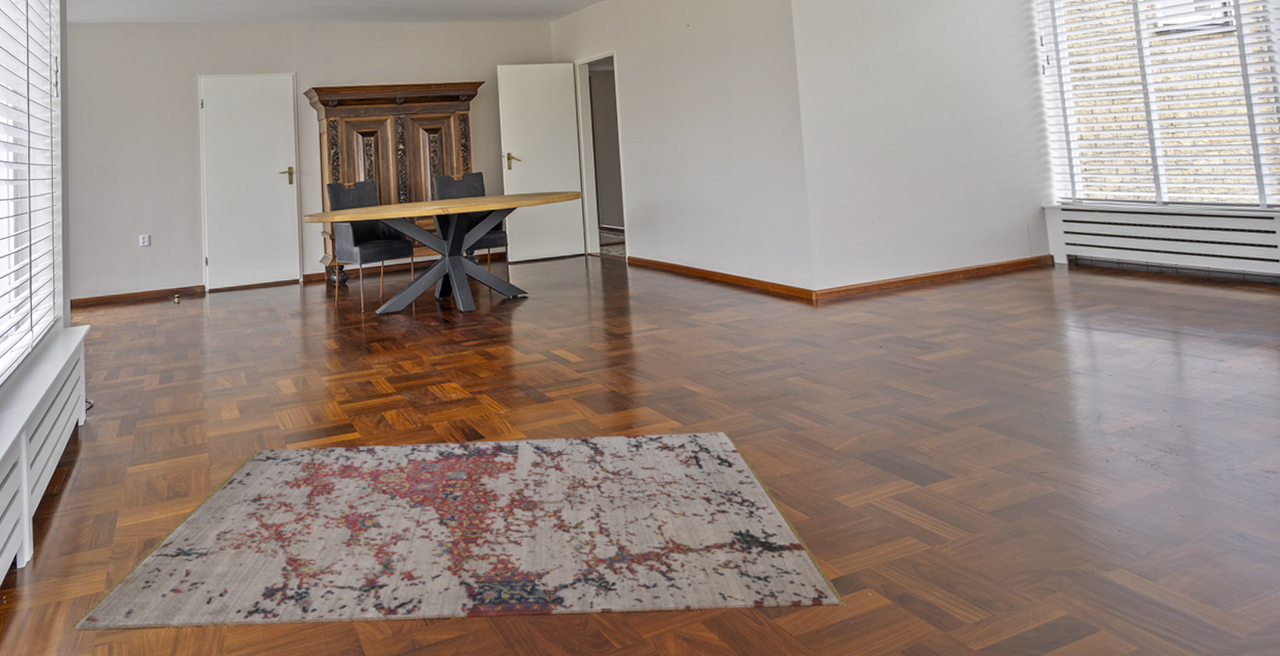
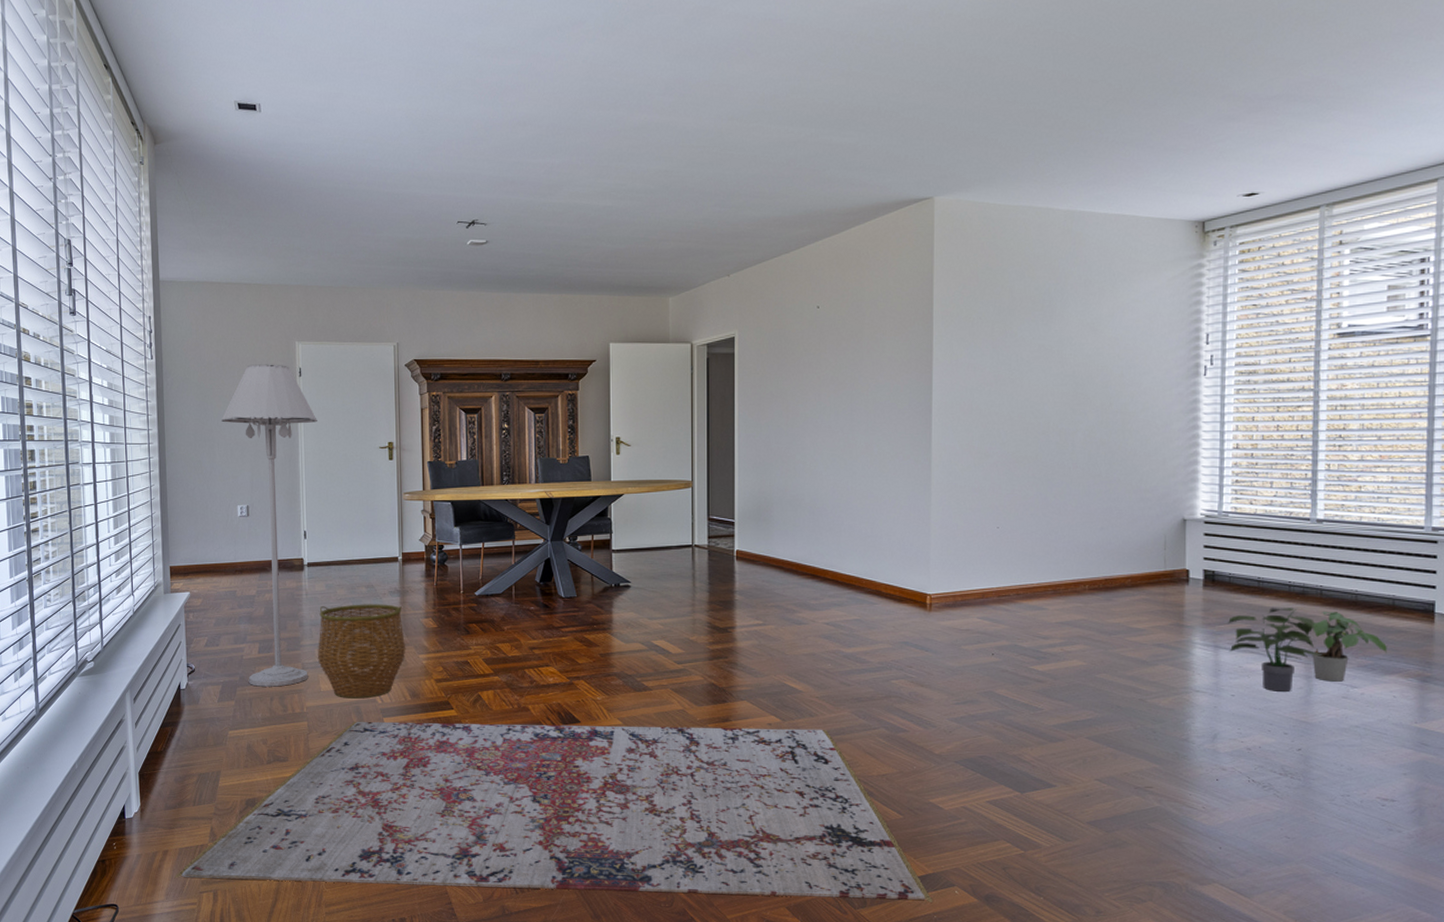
floor lamp: none [125,97,219,419] -> present [221,364,317,687]
basket: none [218,327,308,426] -> present [317,604,406,699]
potted plant: none [1095,287,1188,369] -> present [1227,608,1323,692]
potted plant: none [1174,289,1246,357] -> present [1312,612,1387,682]

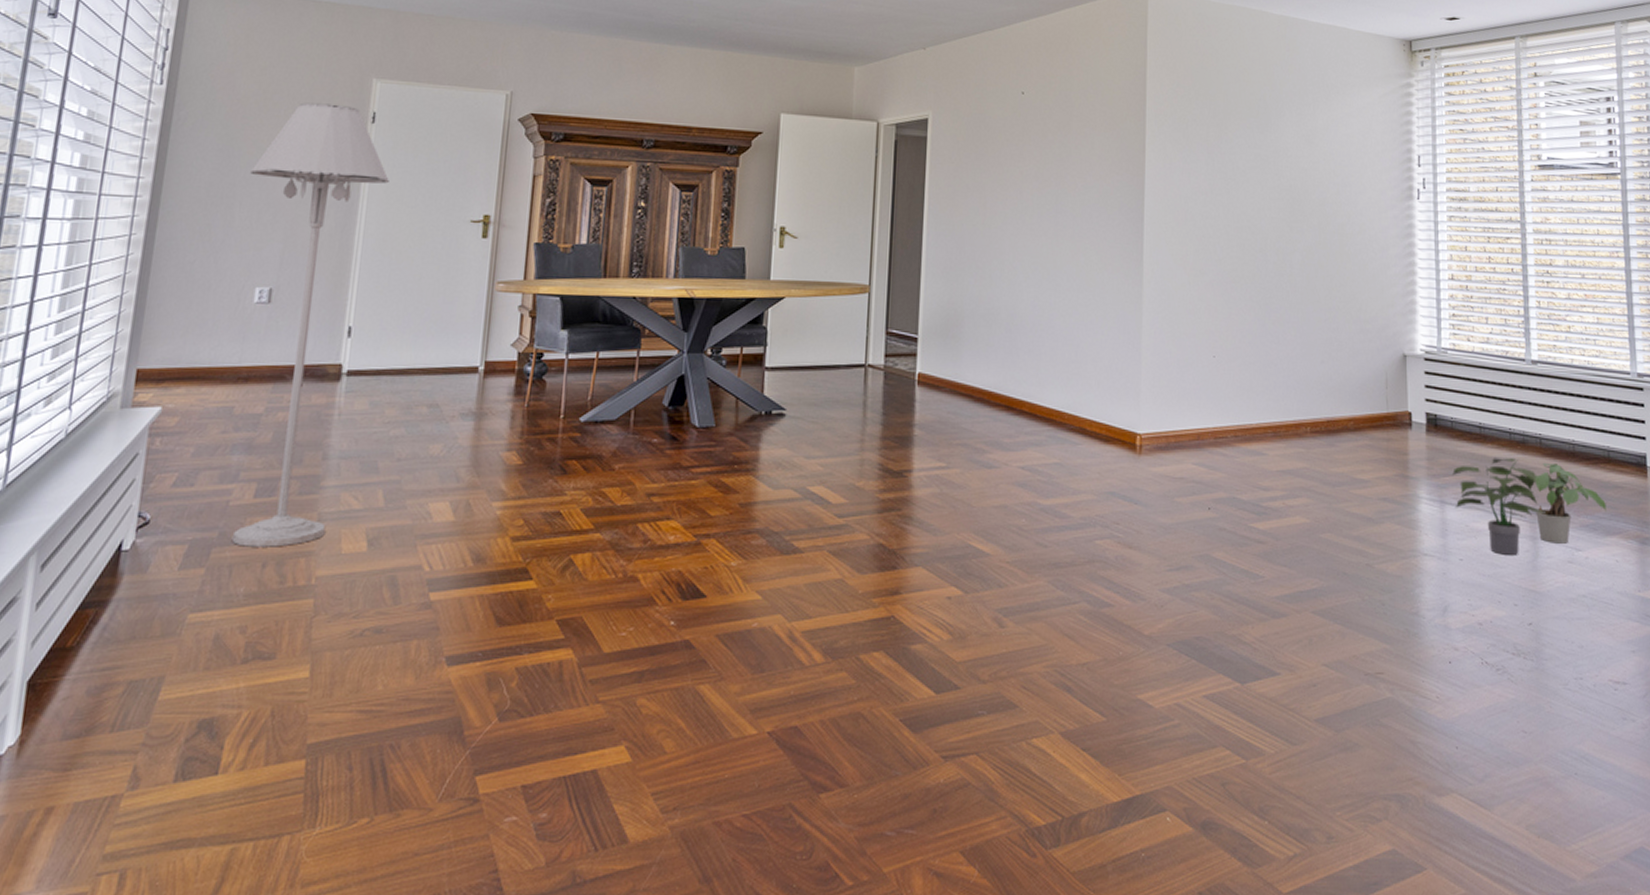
area rug: present [175,721,933,903] -> none [58,597,1141,852]
basket: present [317,604,406,699] -> none [342,429,476,565]

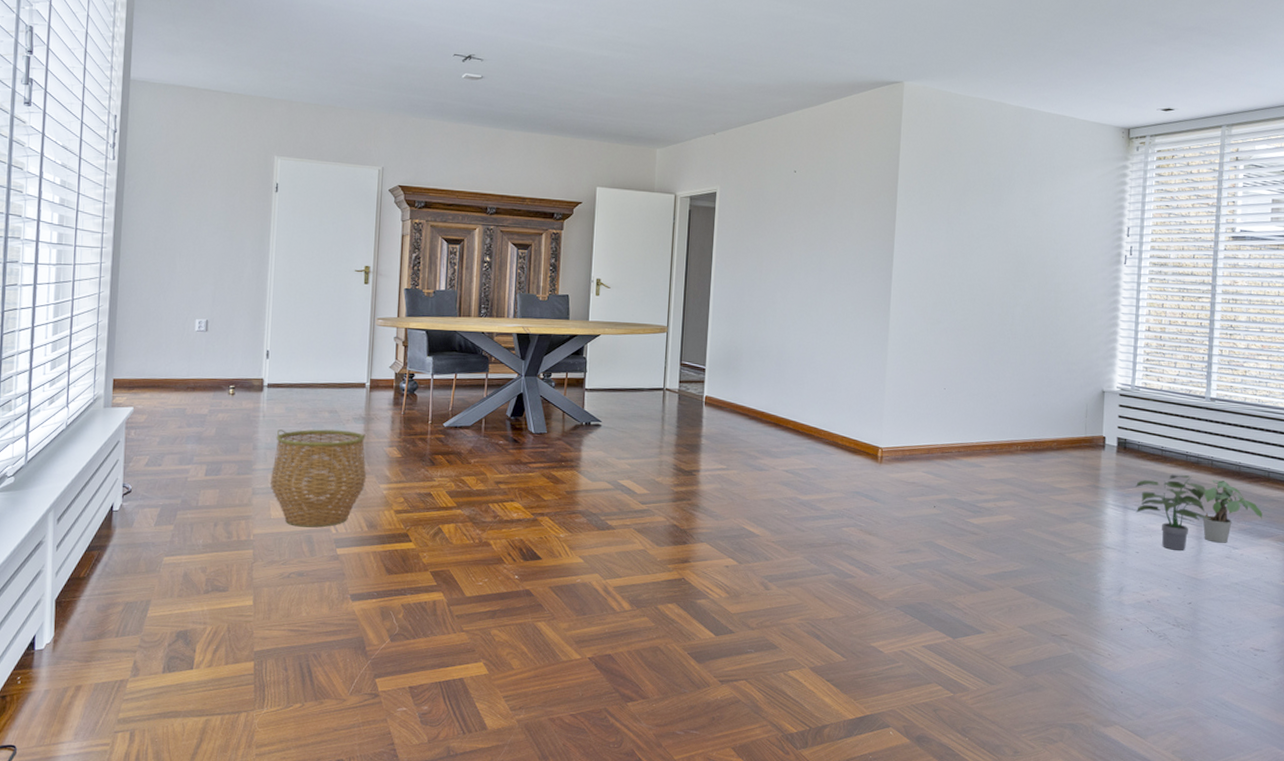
floor lamp: present [231,102,389,547] -> none [186,175,291,512]
basket: none [342,429,476,565] -> present [269,429,367,528]

